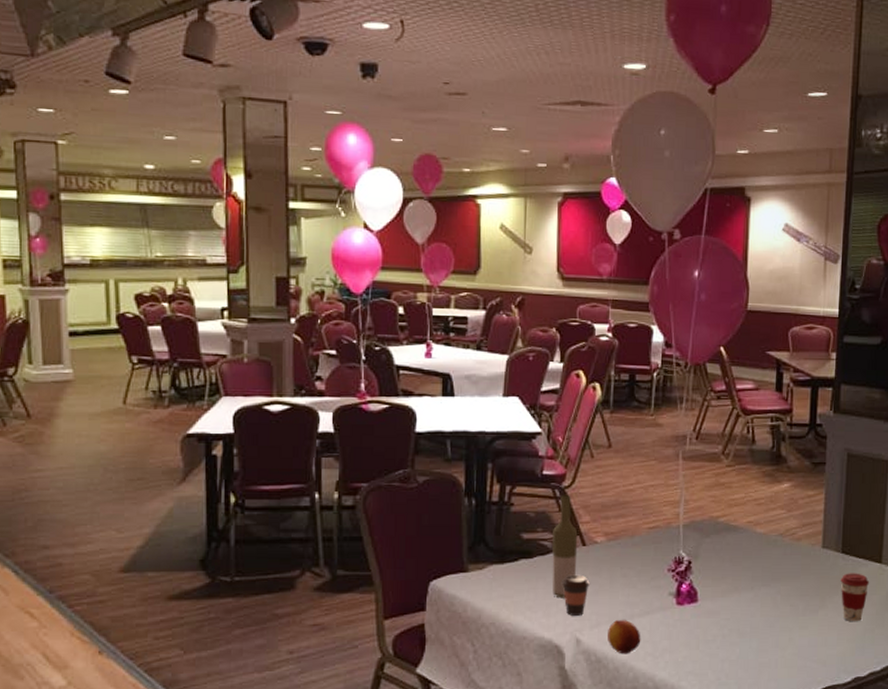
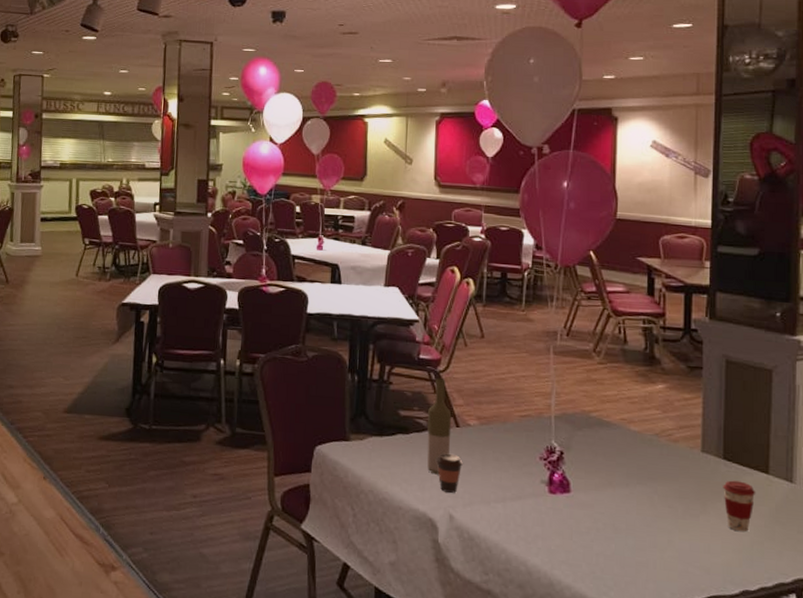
fruit: present [608,620,641,654] -> none [480,501,513,536]

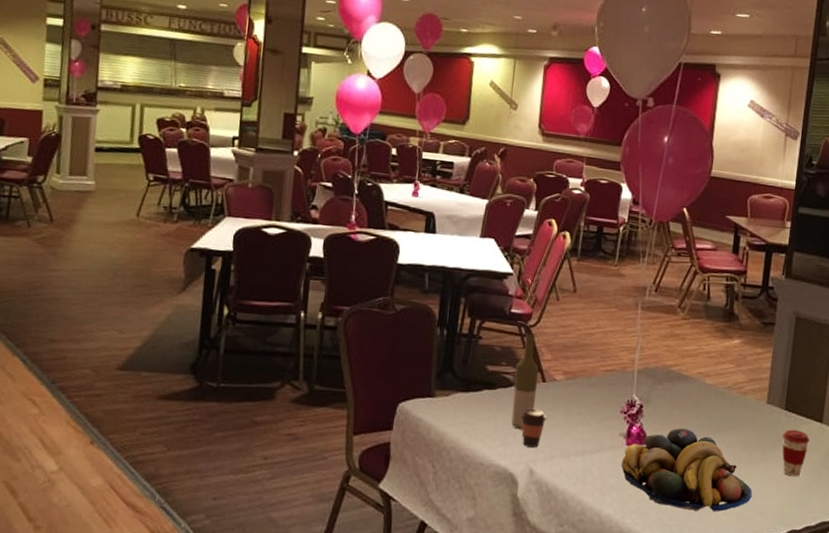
fruit bowl: none [545,476,694,567] -> present [621,428,752,512]

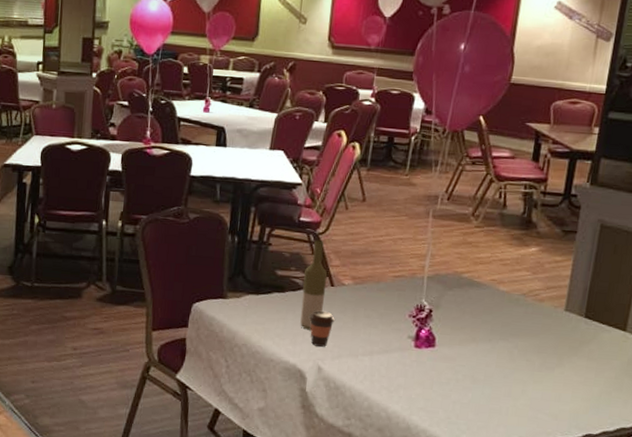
fruit bowl: present [621,428,752,512] -> none [409,332,546,414]
coffee cup: present [782,429,810,477] -> none [580,336,612,383]

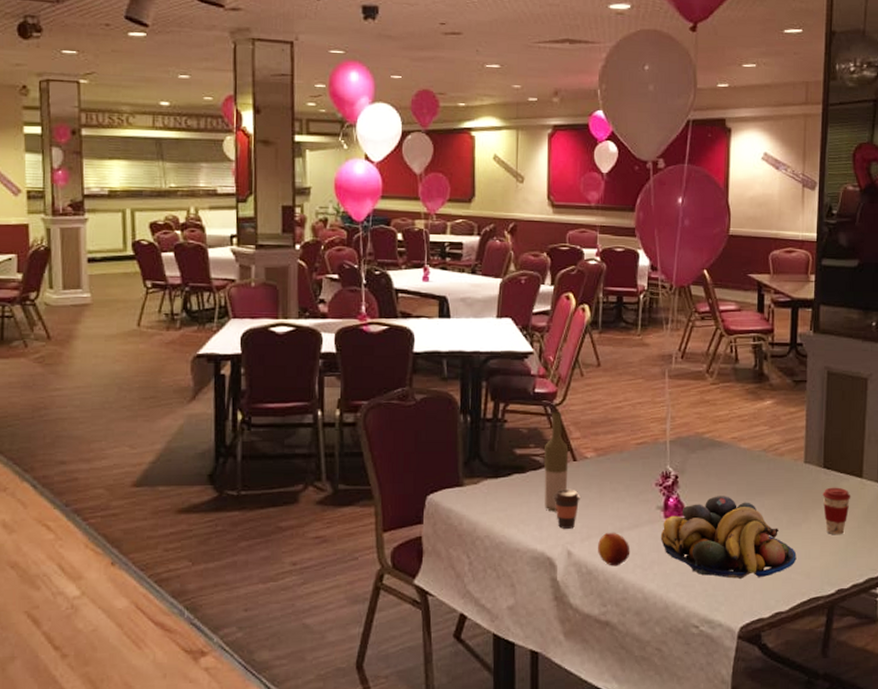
fruit: none [347,355,379,386] -> present [598,533,630,566]
fruit bowl: none [409,332,546,414] -> present [660,496,797,579]
coffee cup: none [580,336,612,383] -> present [822,487,851,535]

